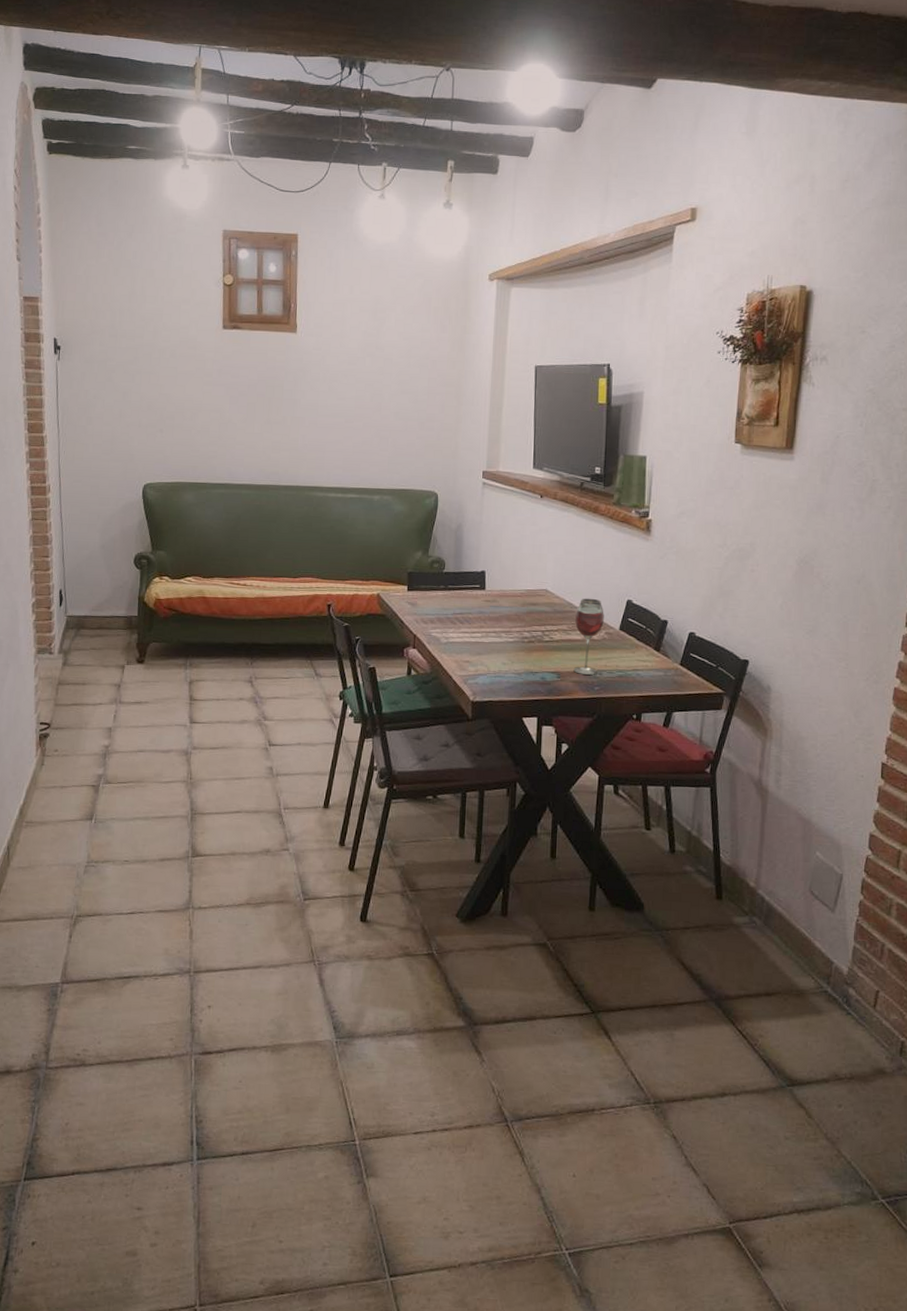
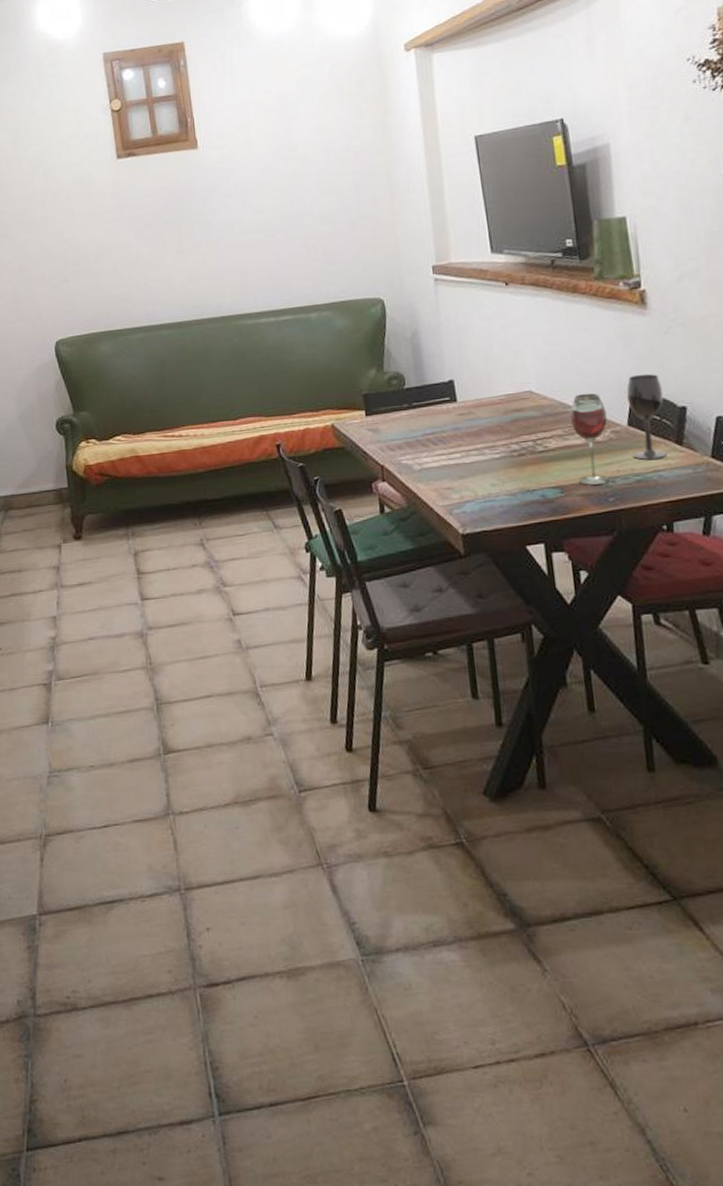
wine glass: none [620,589,652,660] -> present [626,374,667,460]

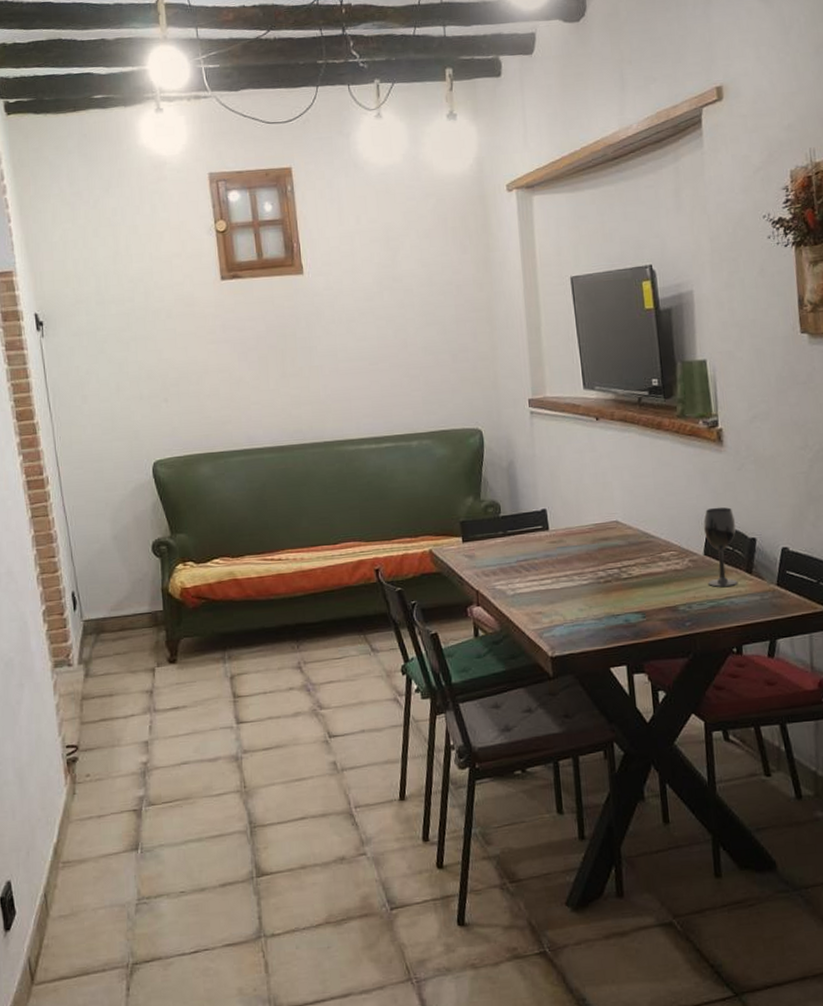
wineglass: present [570,393,609,485] -> none [653,524,686,611]

